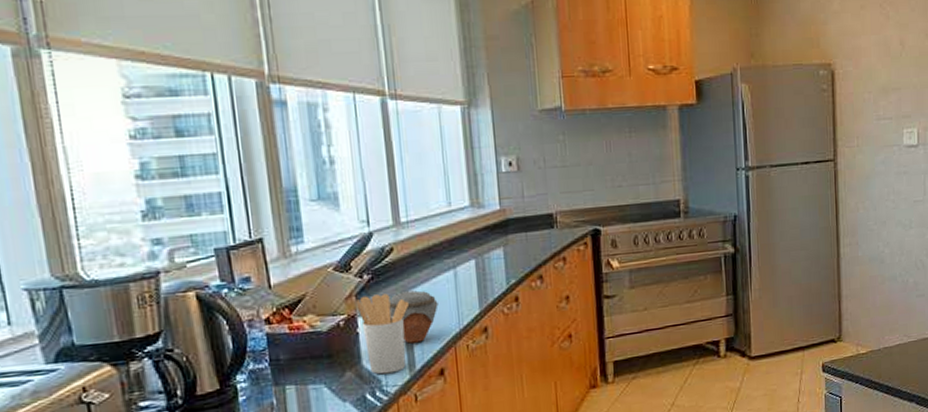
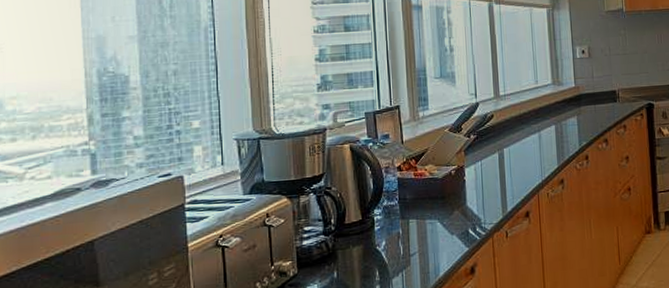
utensil holder: present [356,293,410,375] -> none [464,150,504,214]
jar: present [388,290,438,344] -> none [488,148,526,190]

